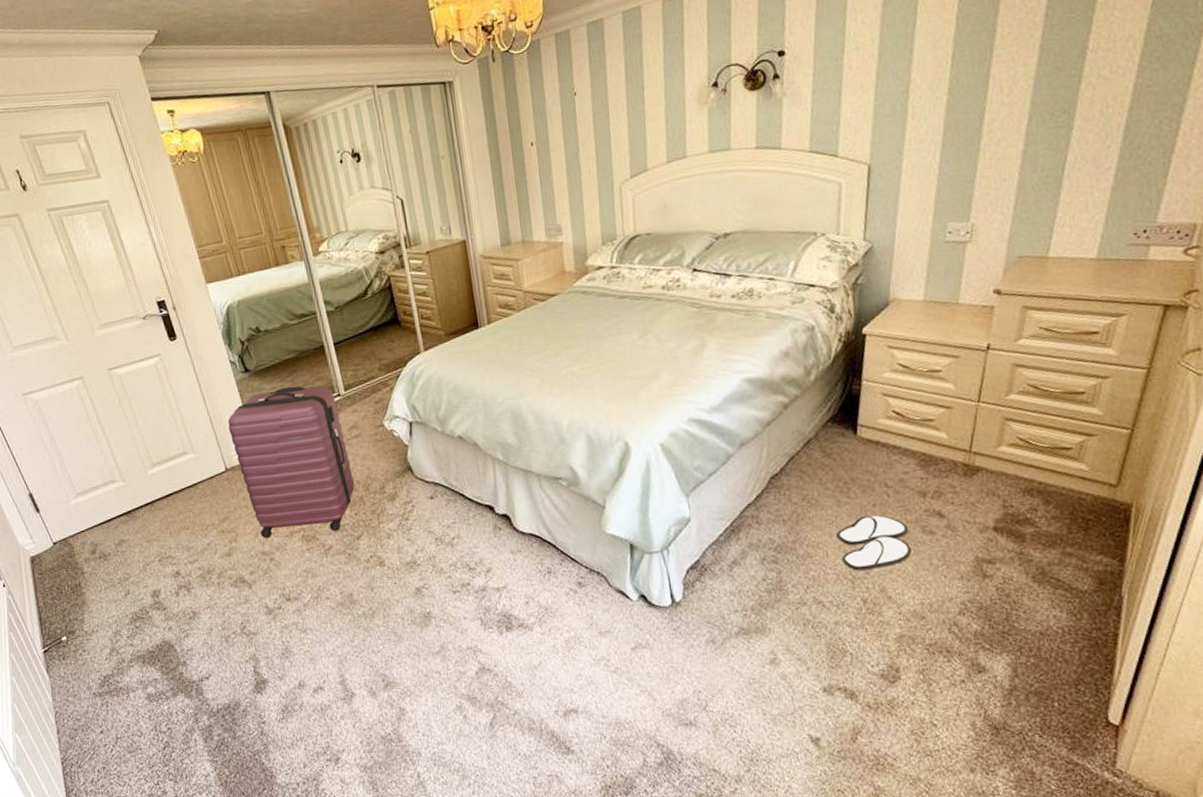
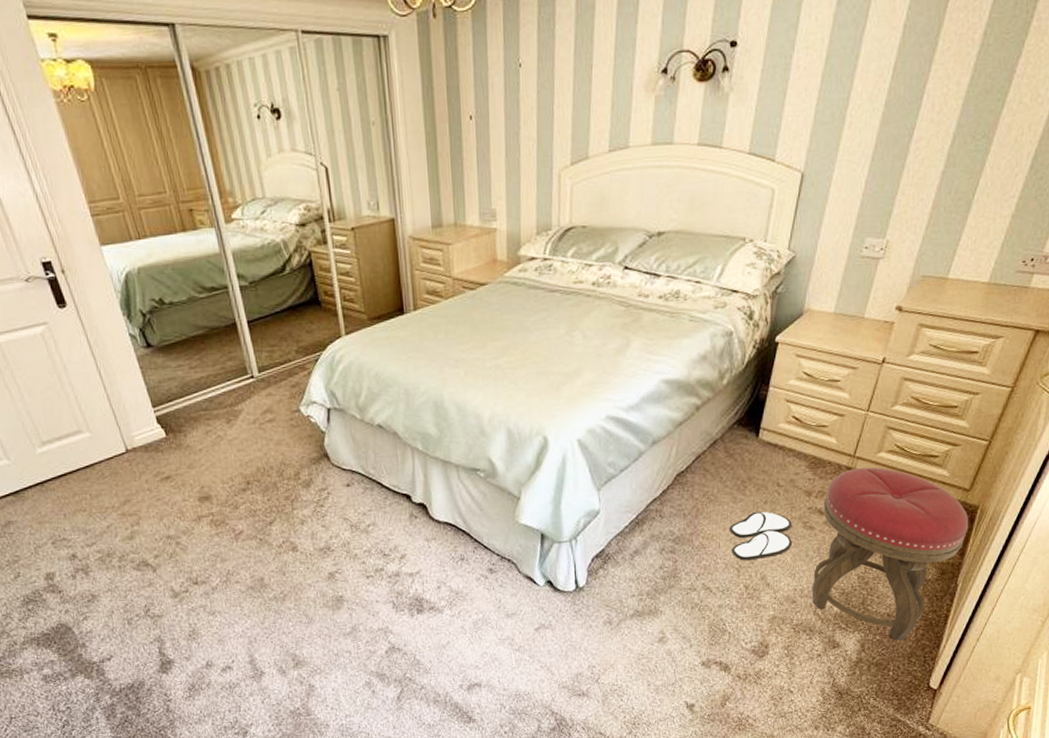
suitcase: present [227,385,355,539] -> none [127,365,268,523]
stool: none [941,462,1125,665] -> present [811,466,969,641]

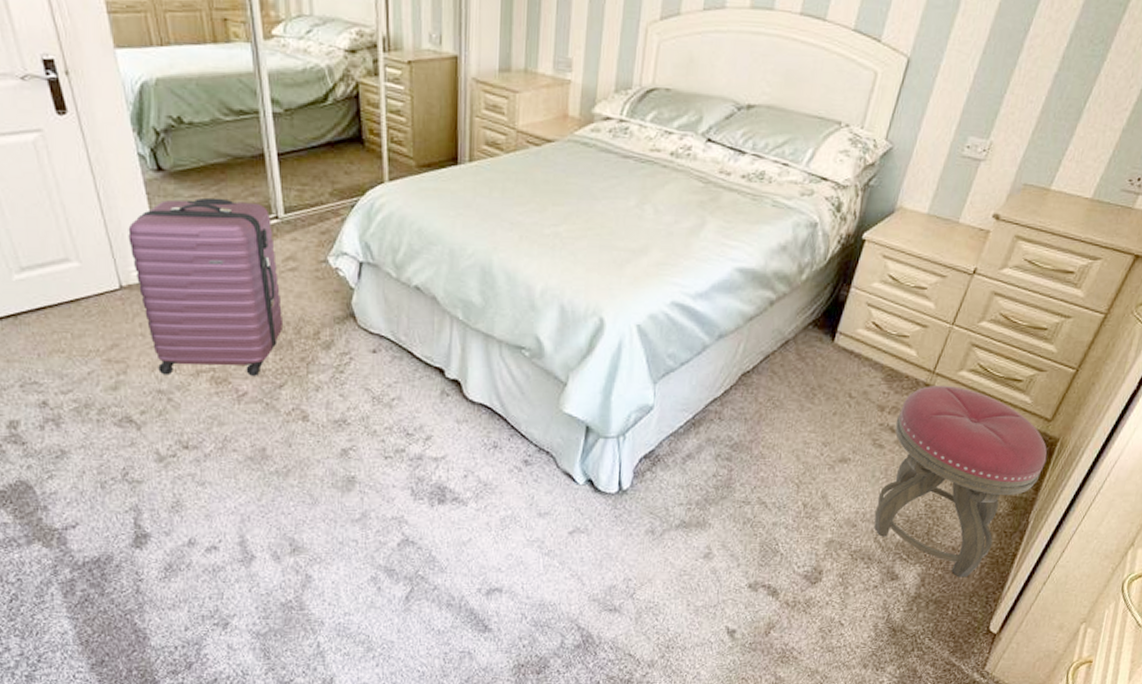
suitcase: none [127,365,268,523] -> present [128,197,284,376]
slippers: present [729,511,792,561] -> none [792,423,860,476]

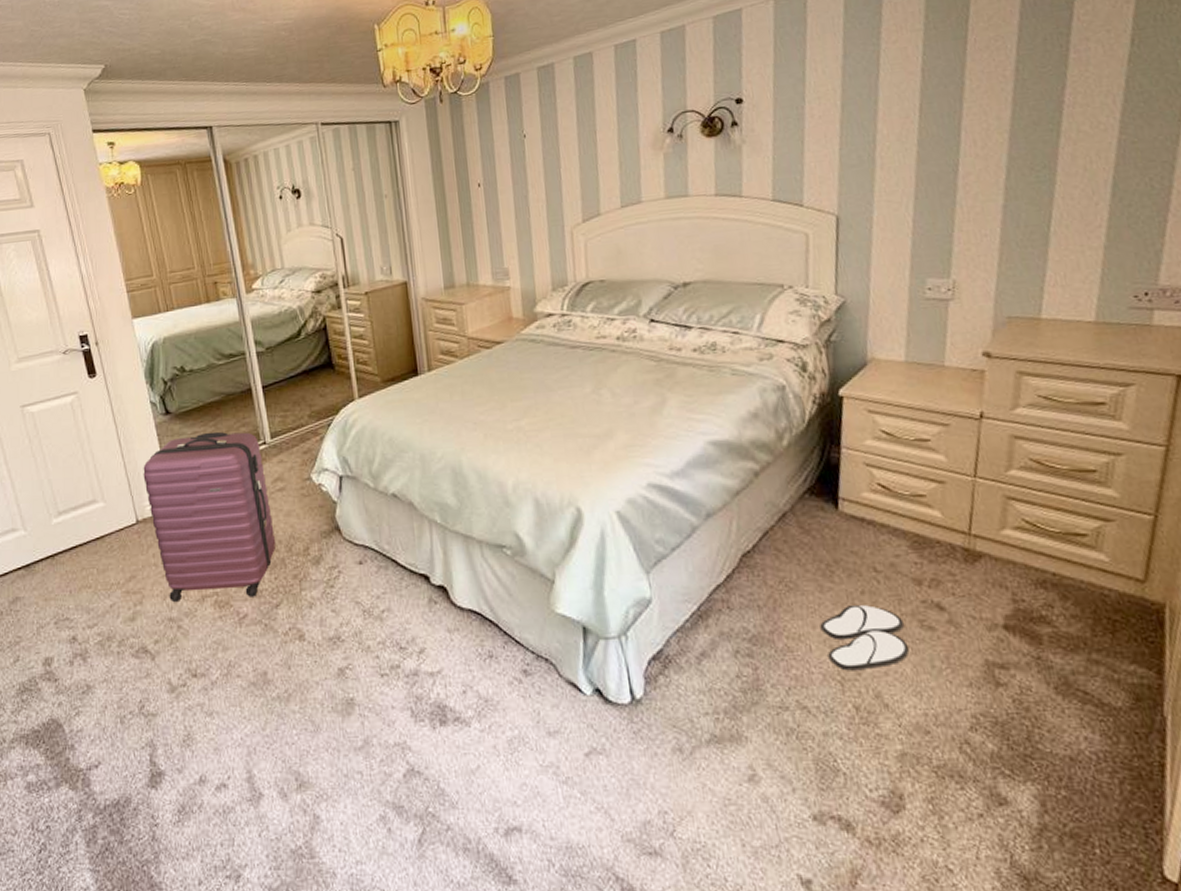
slippers: none [792,423,860,476] -> present [820,604,909,671]
stool: present [874,385,1047,578] -> none [940,547,1159,800]

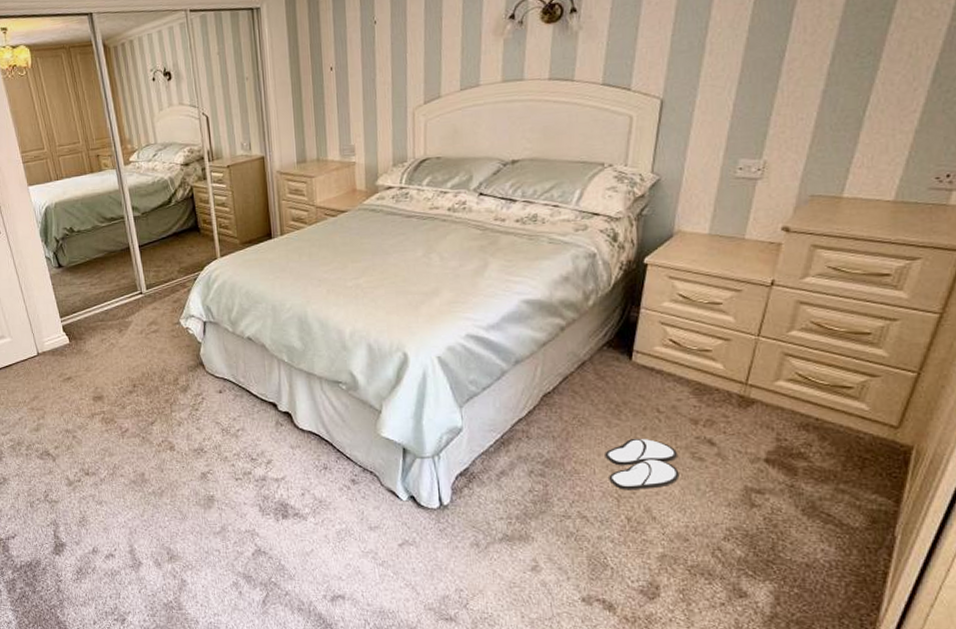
suitcase: present [143,431,276,603] -> none [41,282,151,418]

